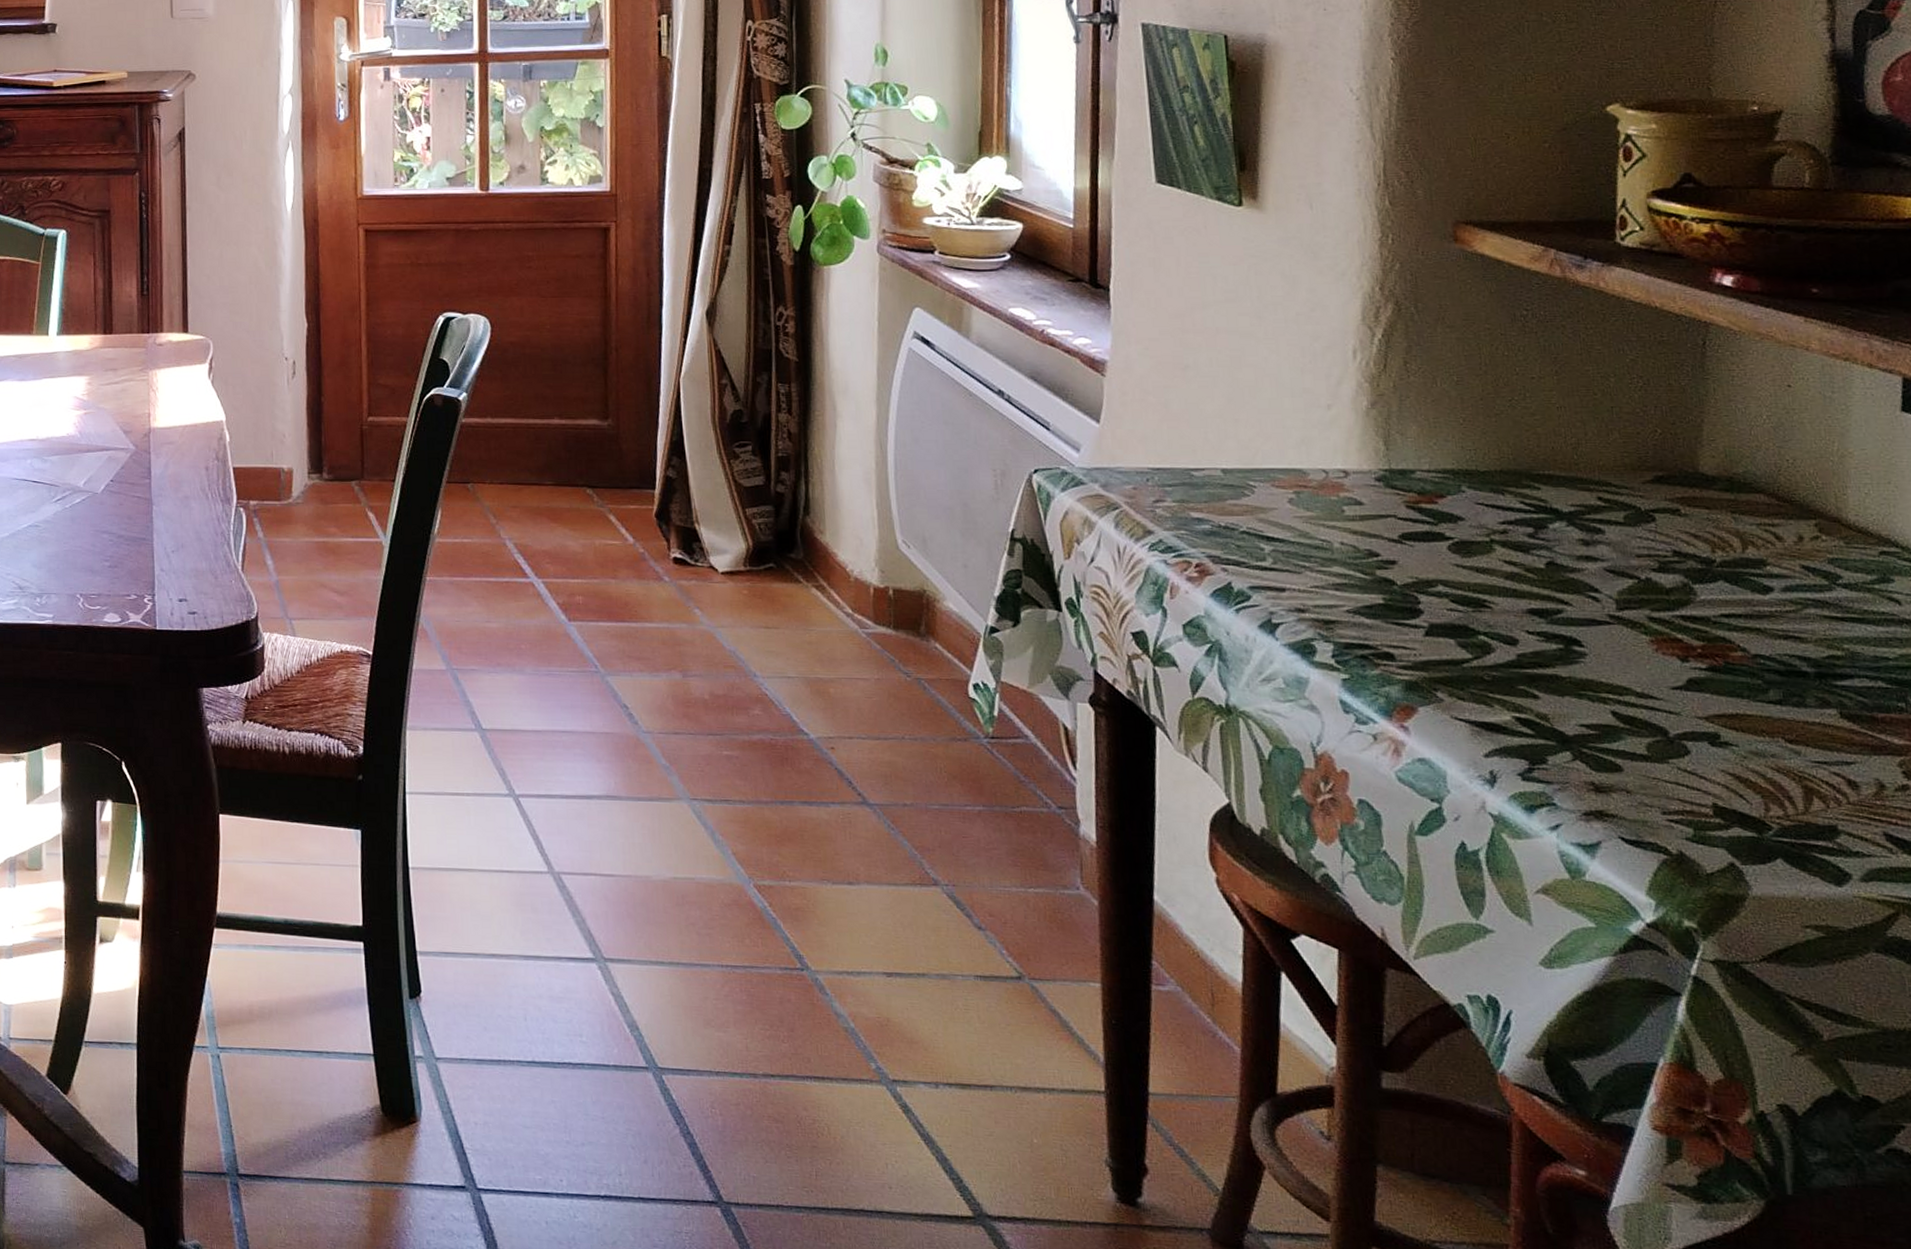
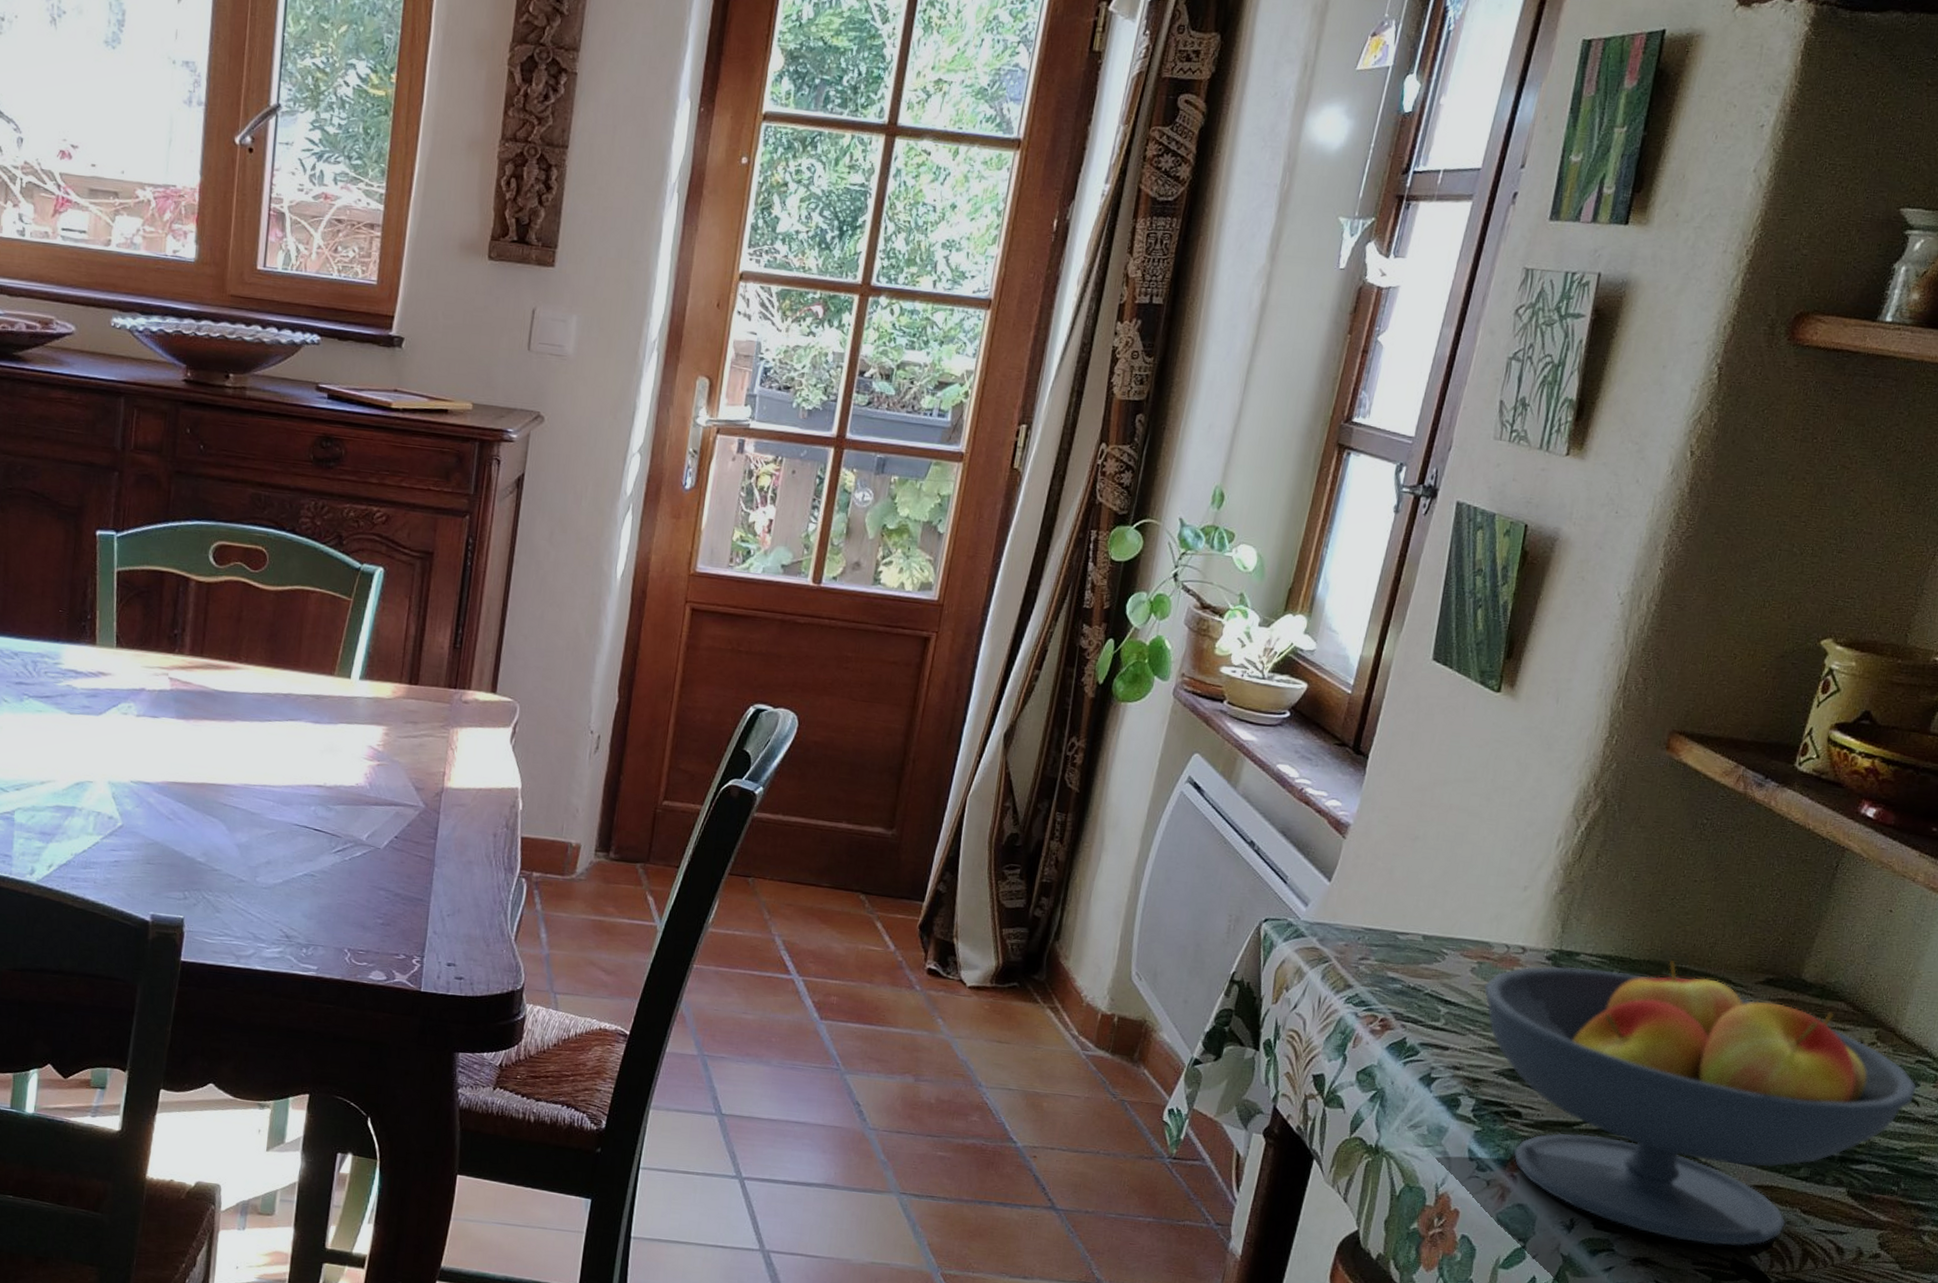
fruit bowl: none [1308,468,1892,790] -> present [1483,960,1917,1246]

